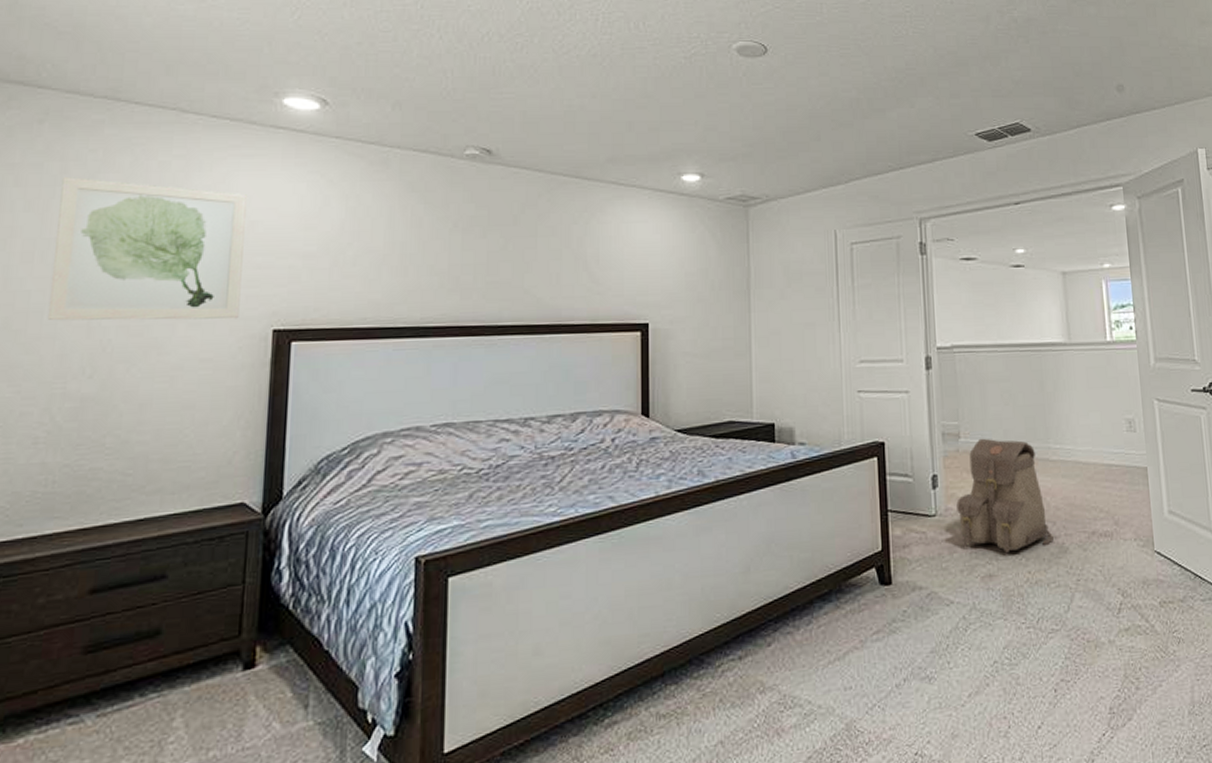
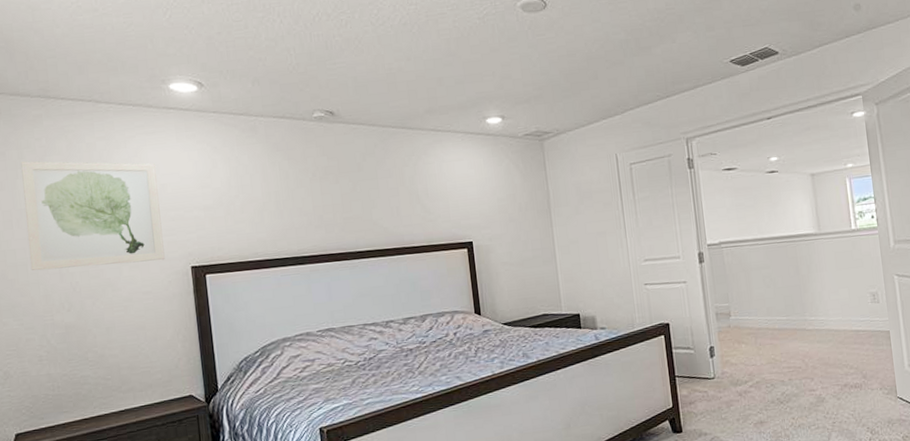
backpack: present [956,438,1054,554] -> none [731,315,812,405]

